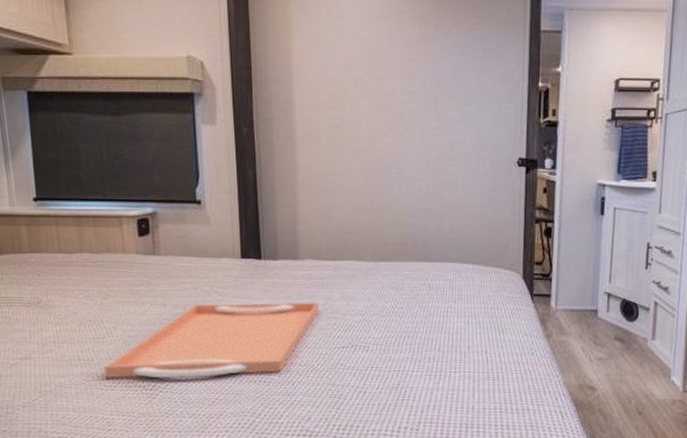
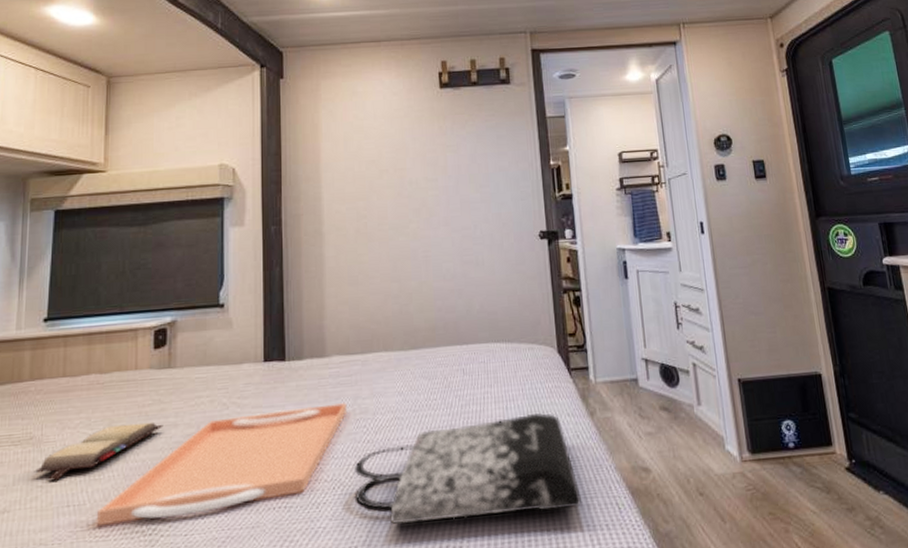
hardback book: none [46,299,154,339] -> present [34,422,163,482]
tote bag: none [325,329,530,411] -> present [353,412,583,524]

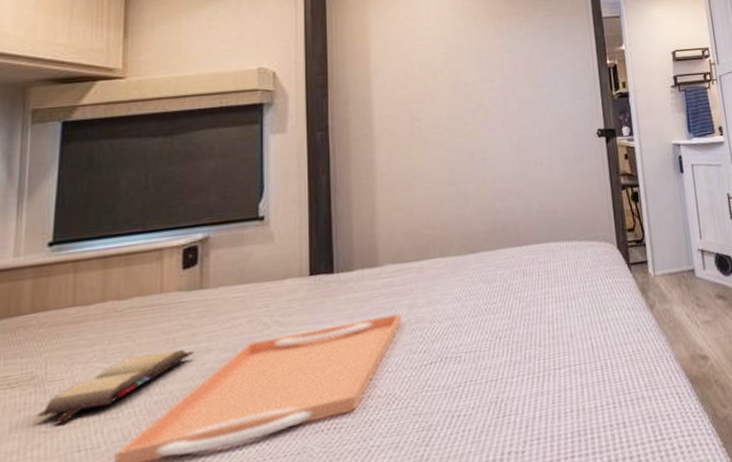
tote bag: present [353,412,583,524] -> none [409,308,644,435]

